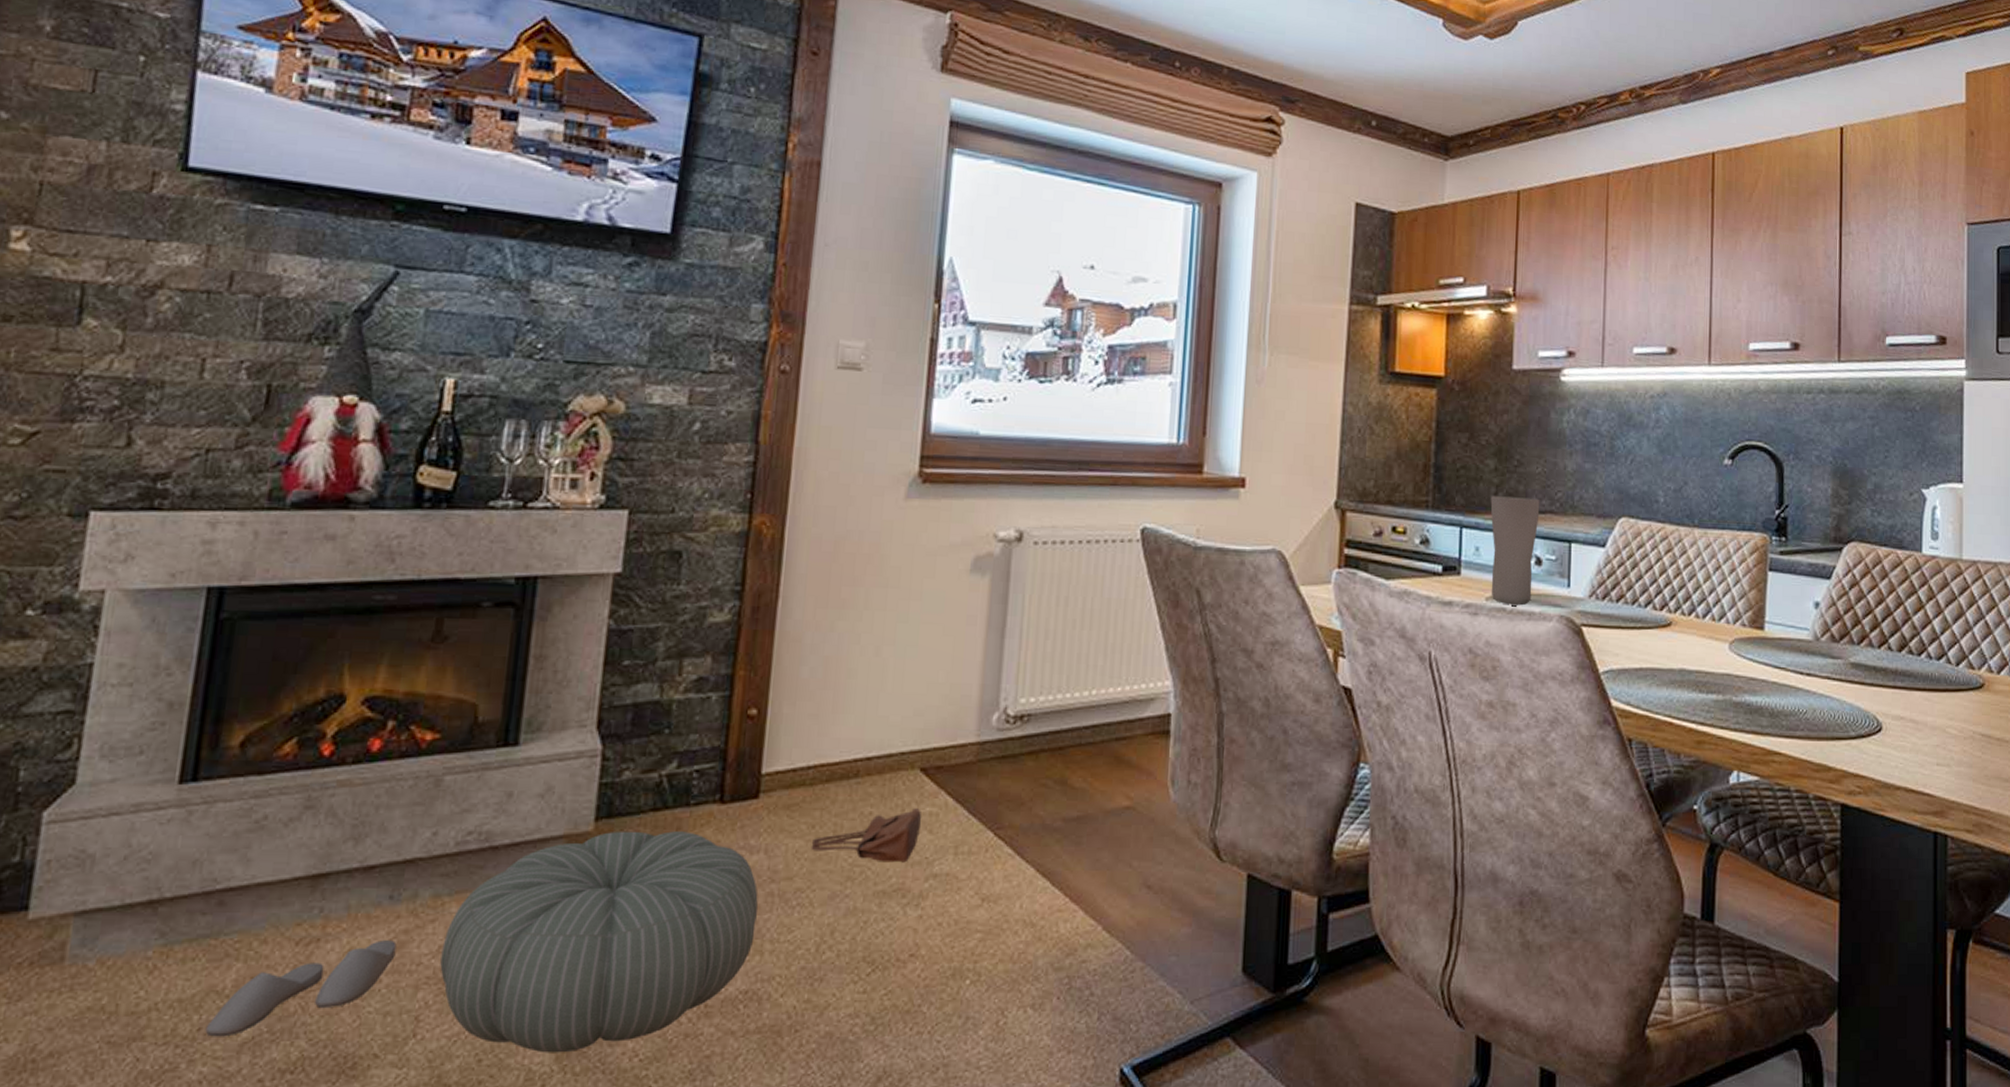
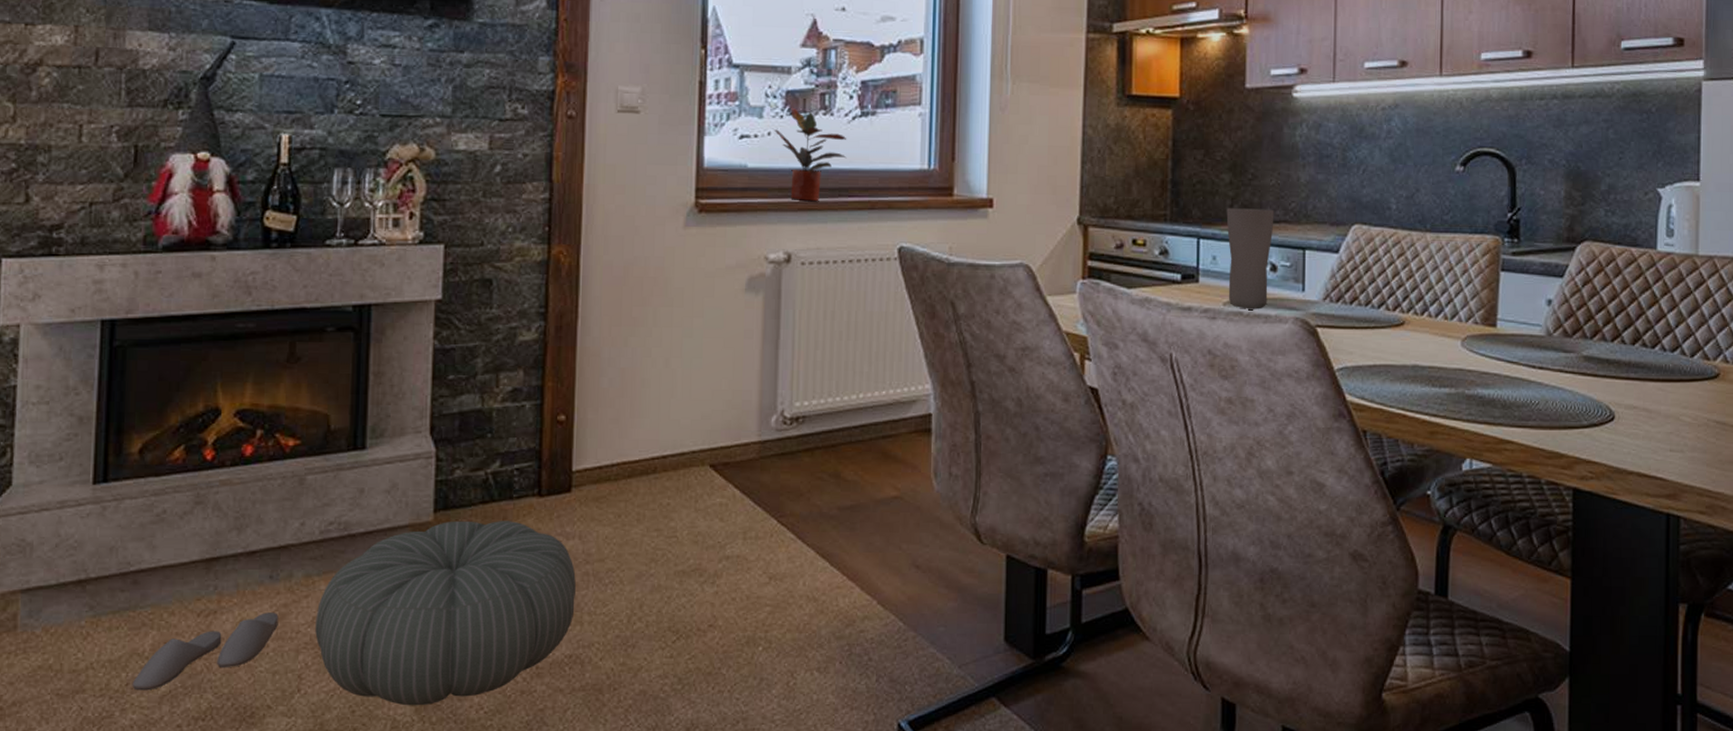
handbag: present [811,808,922,863] -> none [618,500,714,547]
potted plant: none [1010,371,1090,474] -> present [773,107,847,201]

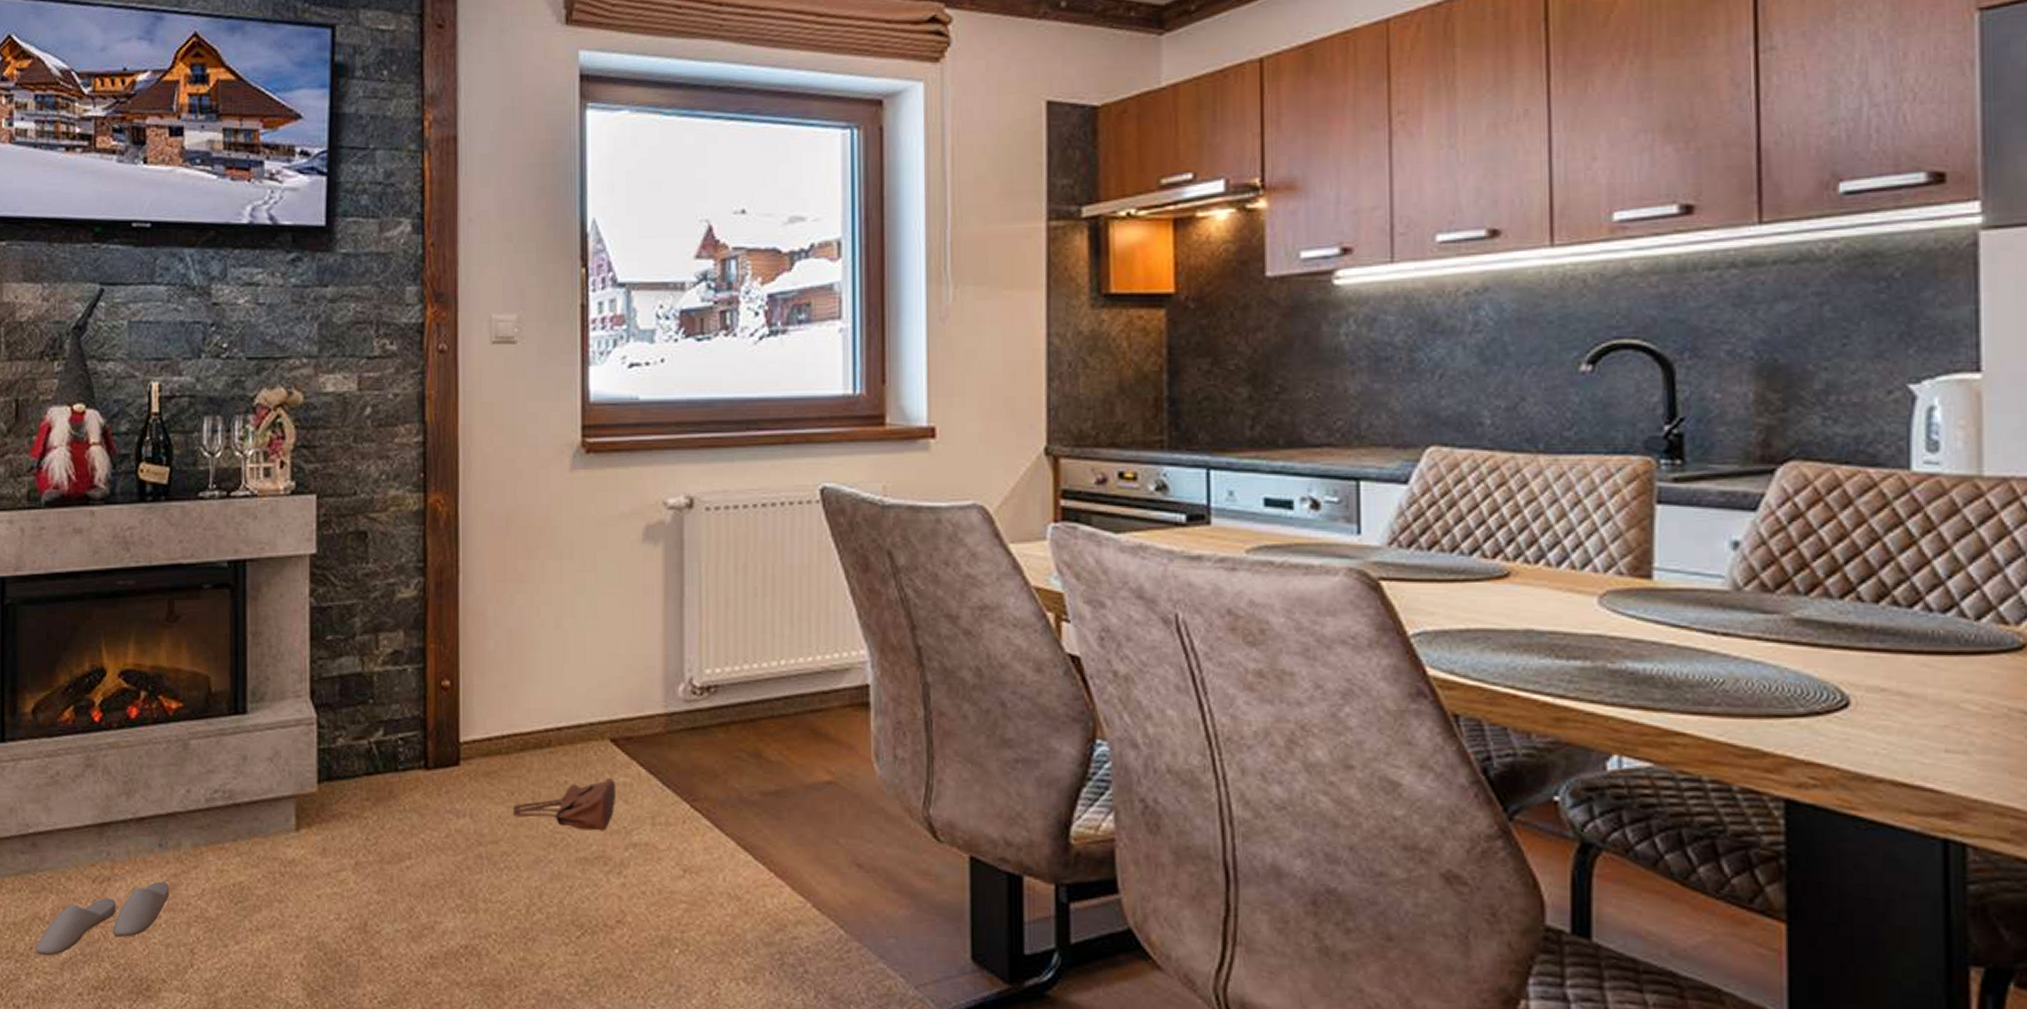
pouf: present [315,520,576,706] -> none [205,793,469,991]
handbag: none [618,500,714,547] -> present [512,778,617,831]
potted plant: present [773,107,847,201] -> none [667,329,754,436]
vase: present [1226,208,1274,310] -> none [1245,430,1313,558]

